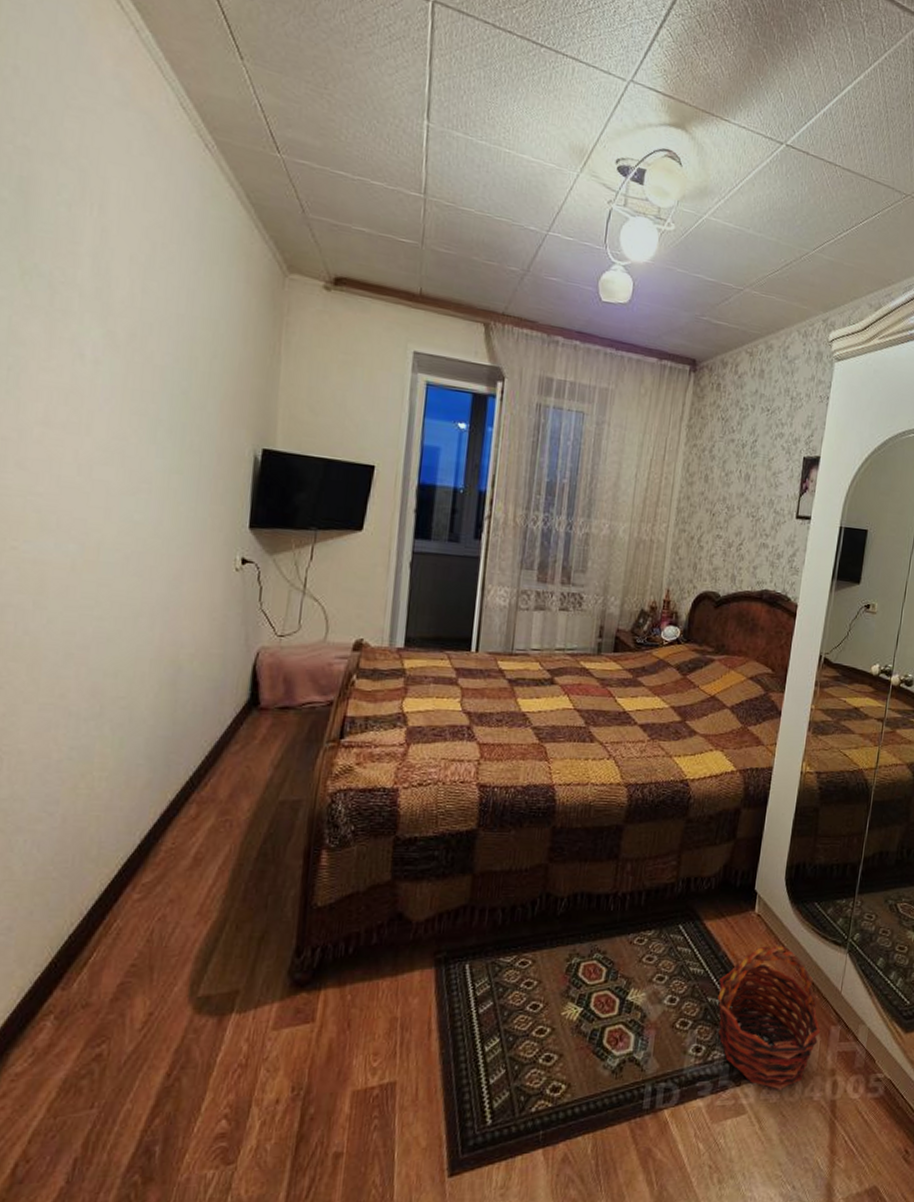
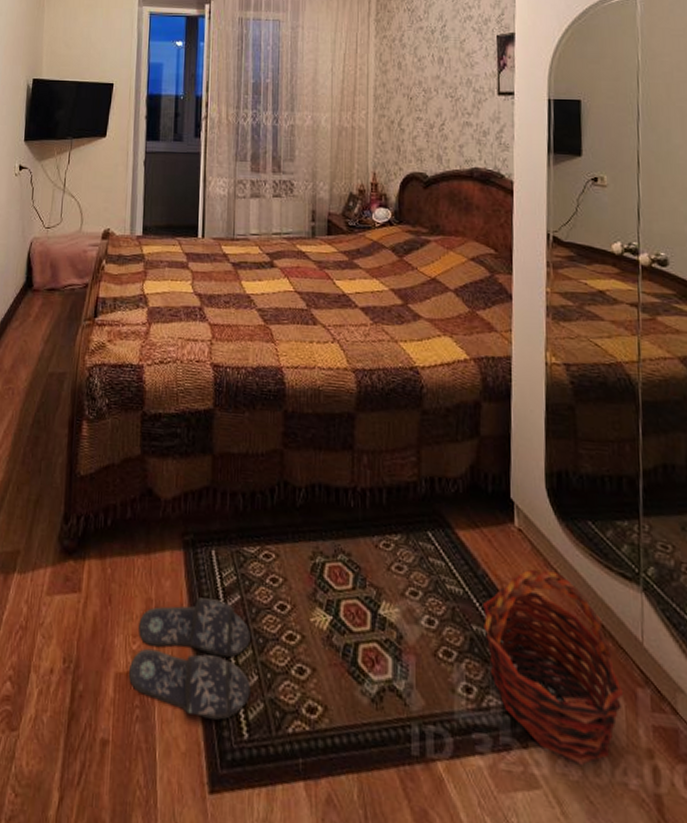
slippers: none [368,1009,501,1114] -> present [129,597,251,720]

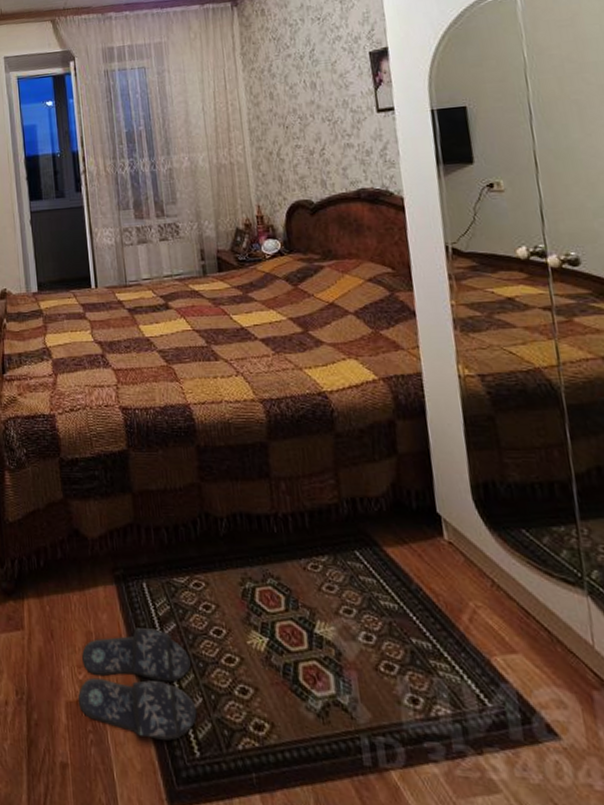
basket: present [483,568,624,765] -> none [420,580,579,769]

